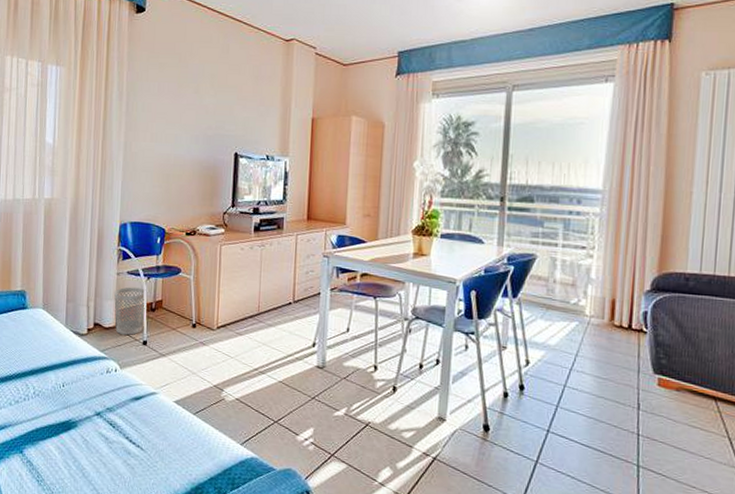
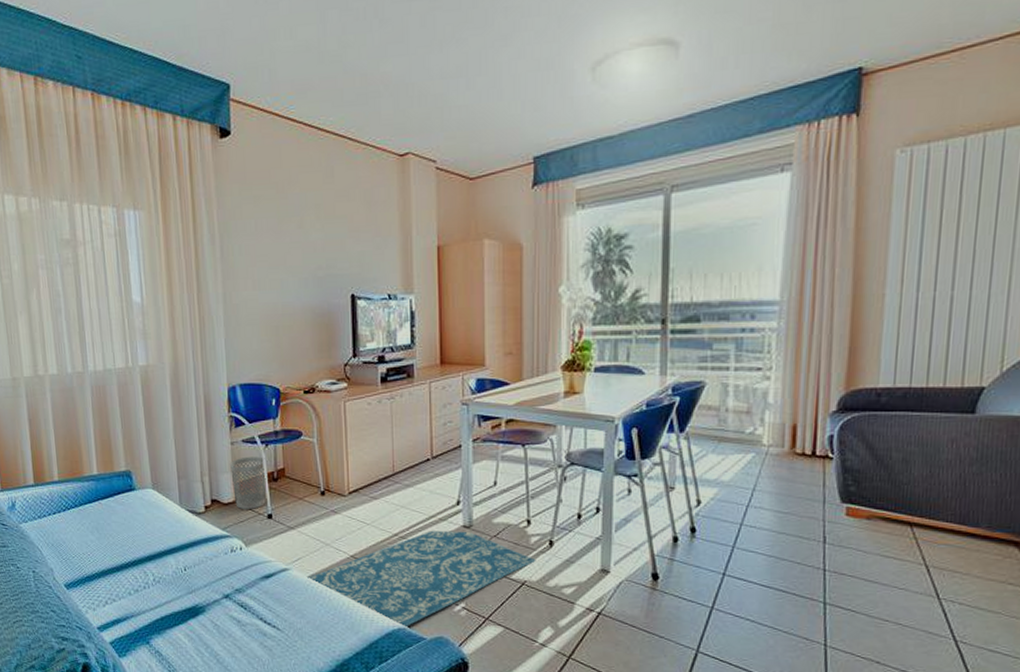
rug: none [173,368,380,458] -> present [307,530,536,629]

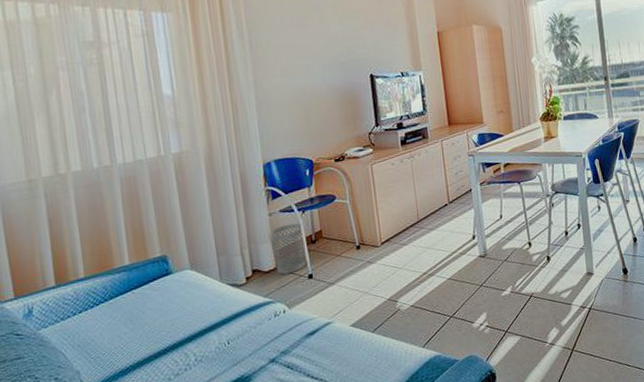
rug: present [307,530,536,629] -> none [350,260,539,356]

